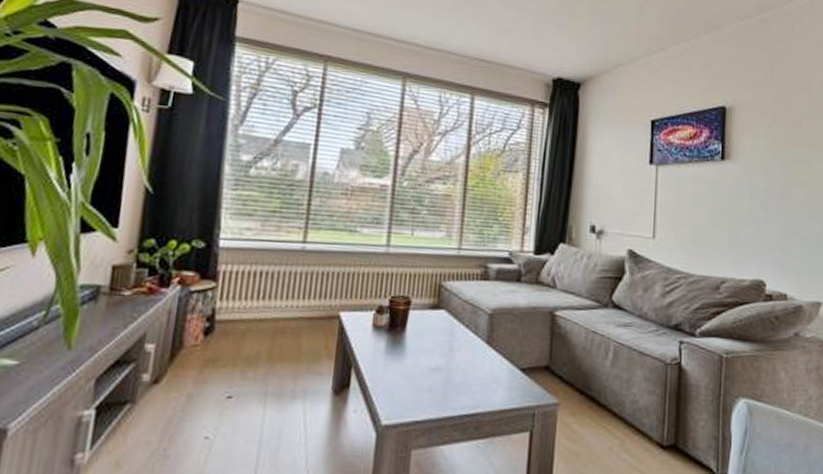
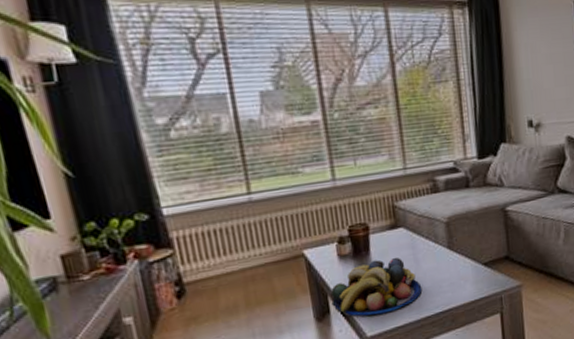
fruit bowl: none [353,339,451,402] -> present [330,257,423,317]

